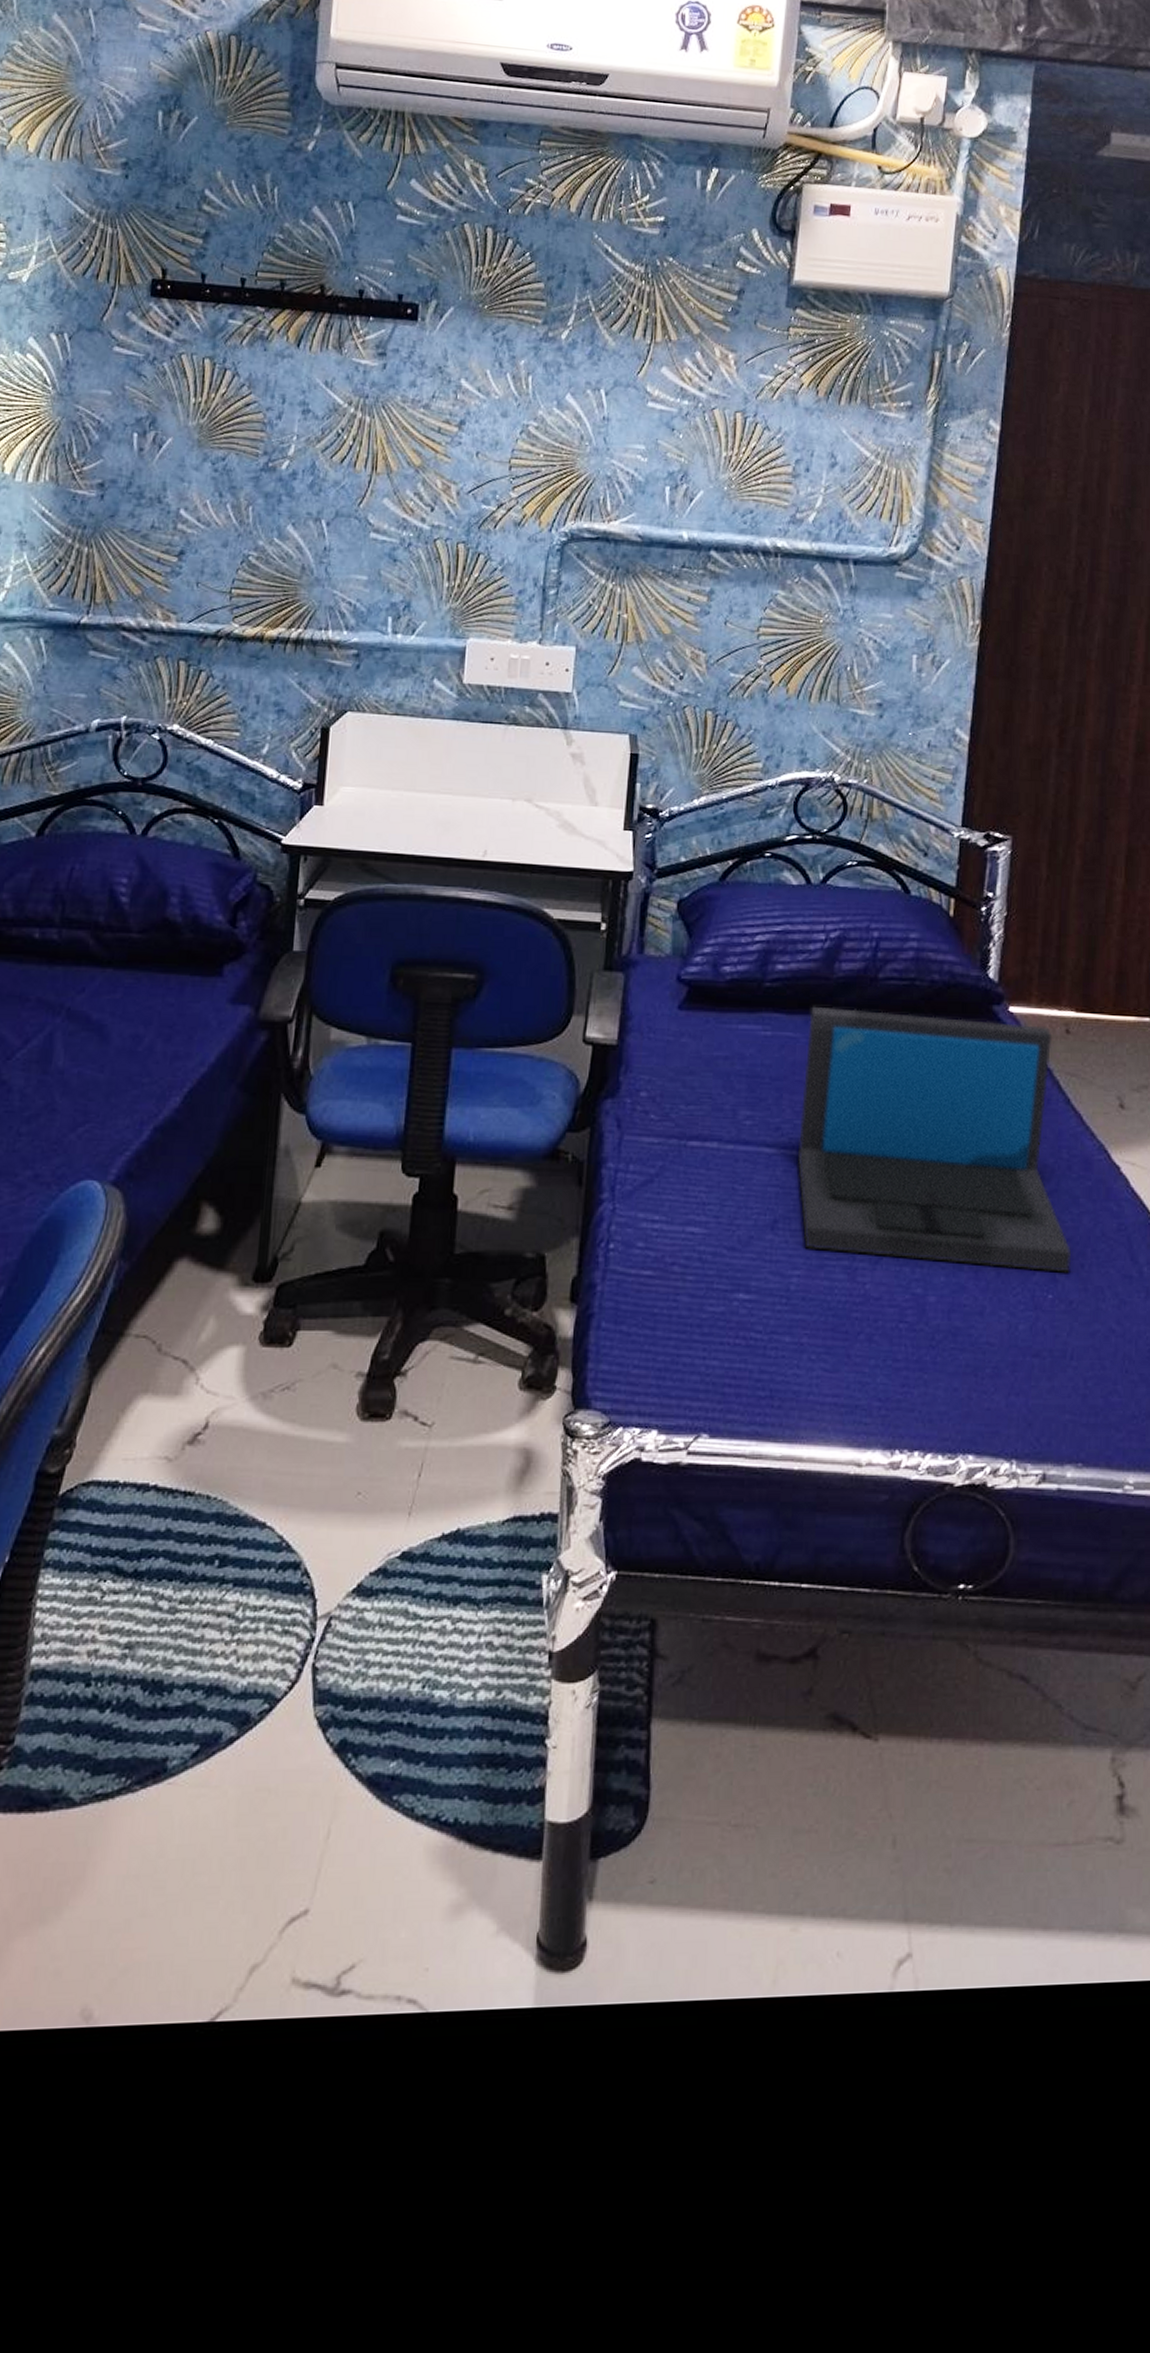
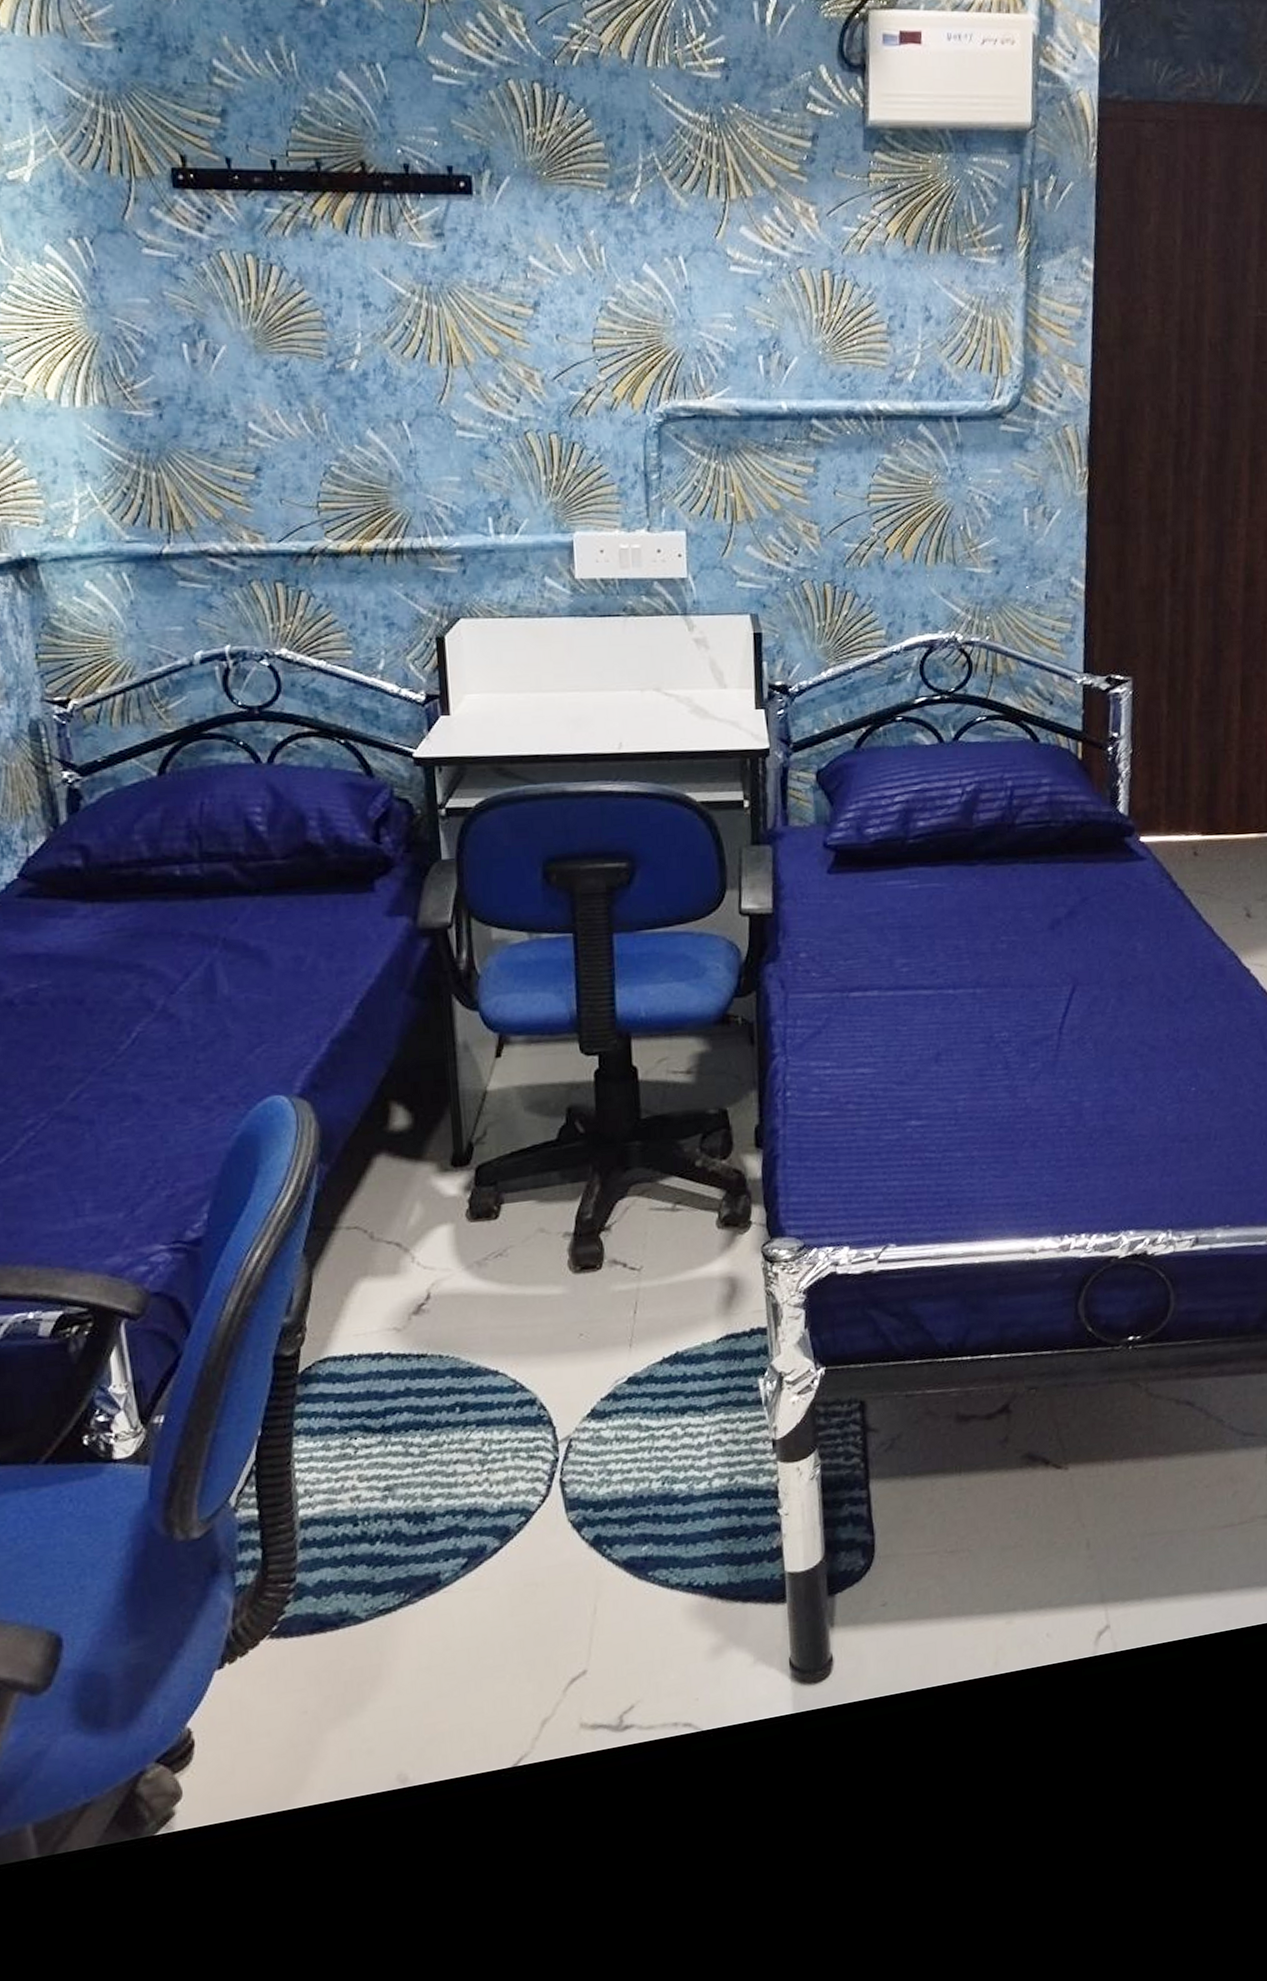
laptop: present [798,1006,1072,1273] -> none [953,851,1211,1076]

